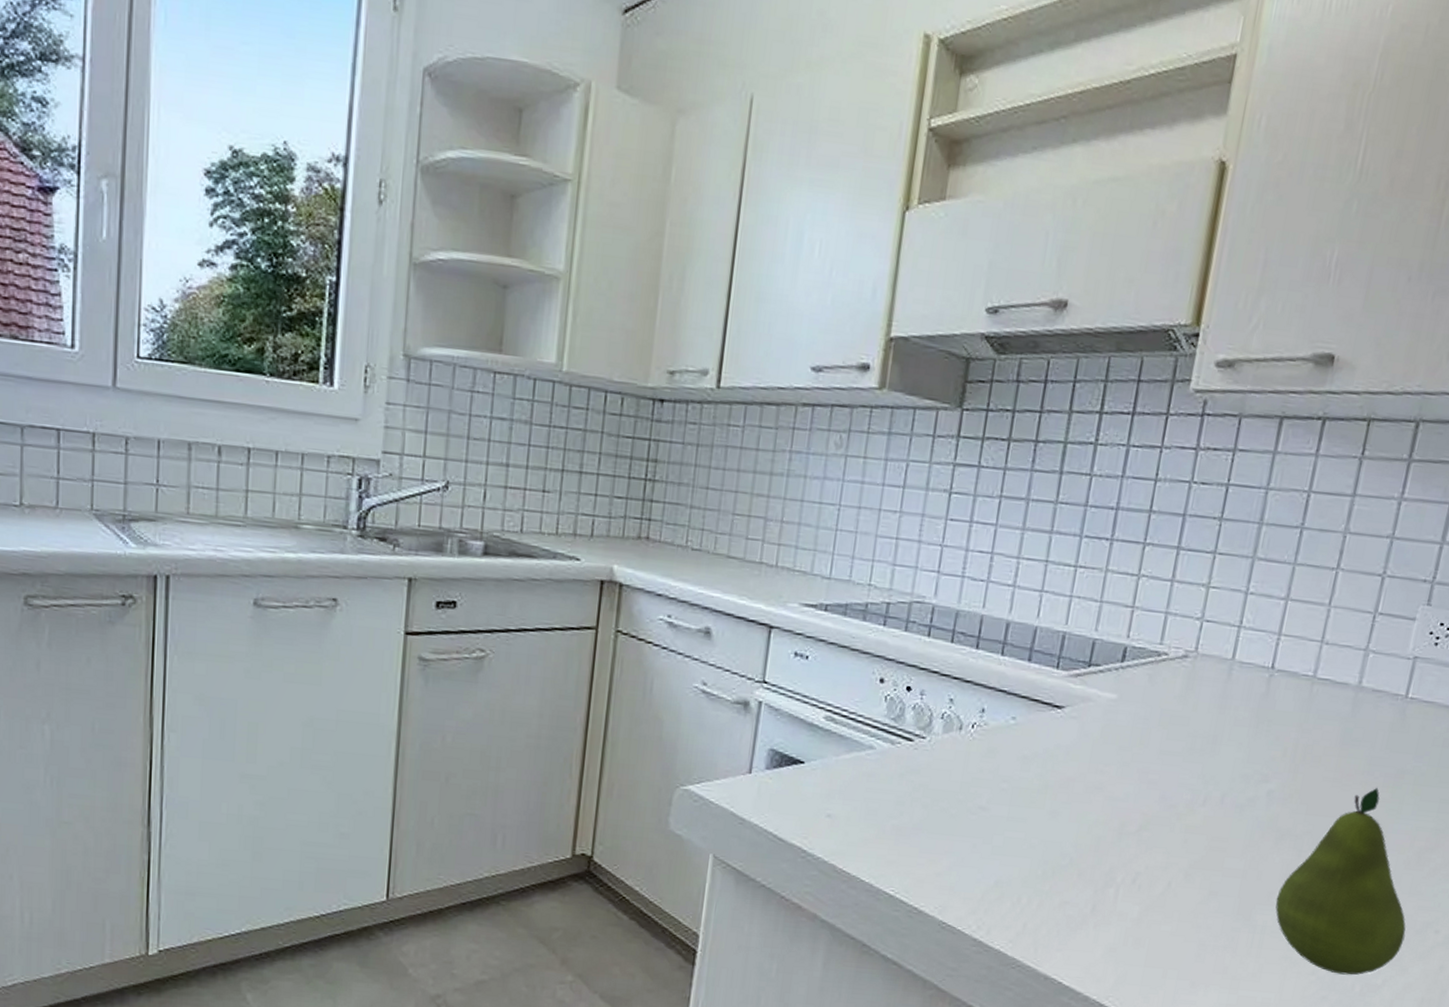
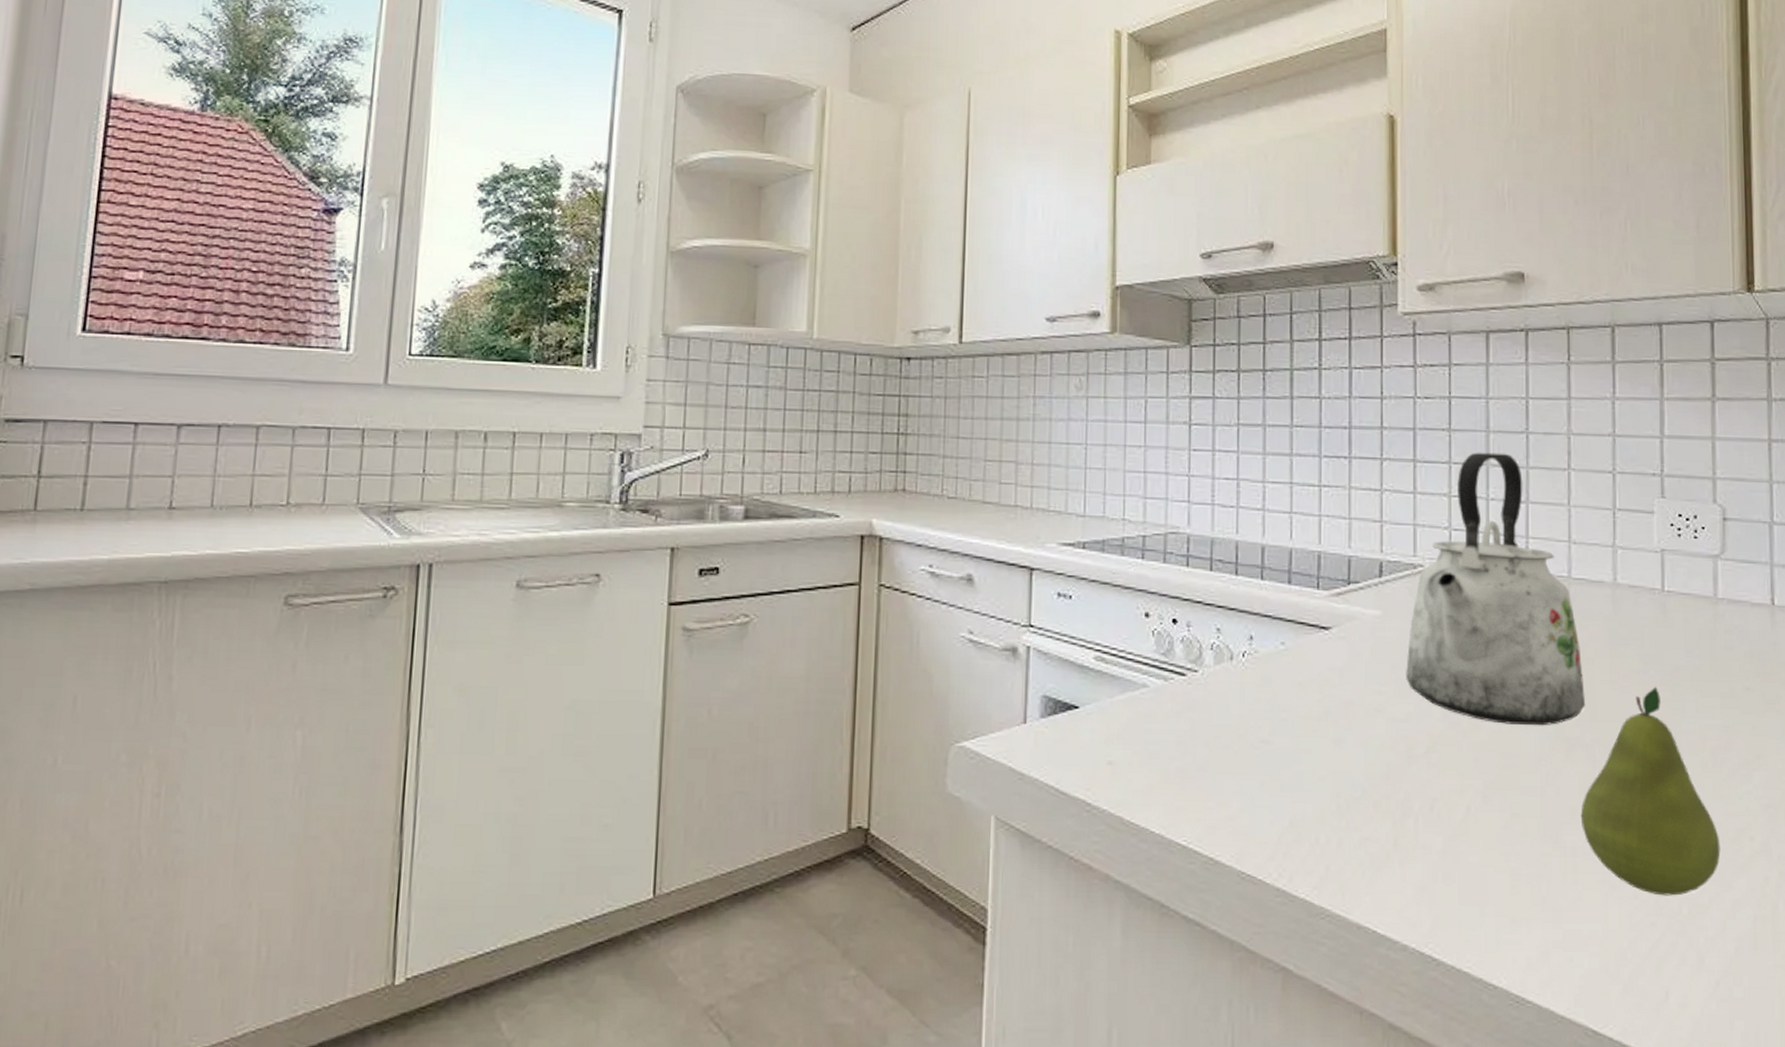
kettle: none [1130,544,1312,815] -> present [1406,452,1586,726]

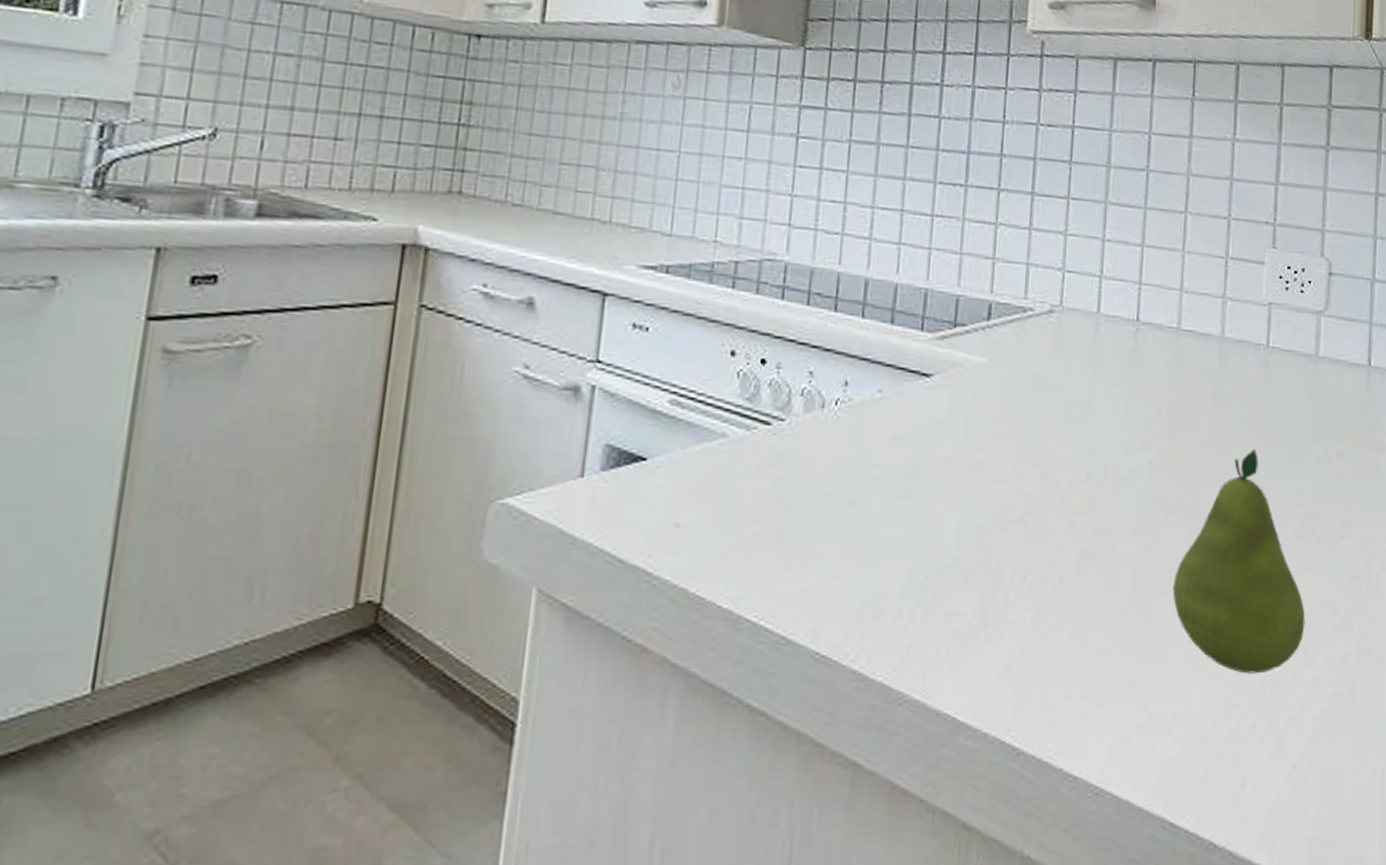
kettle: present [1406,452,1586,726] -> none [1007,188,1186,489]

